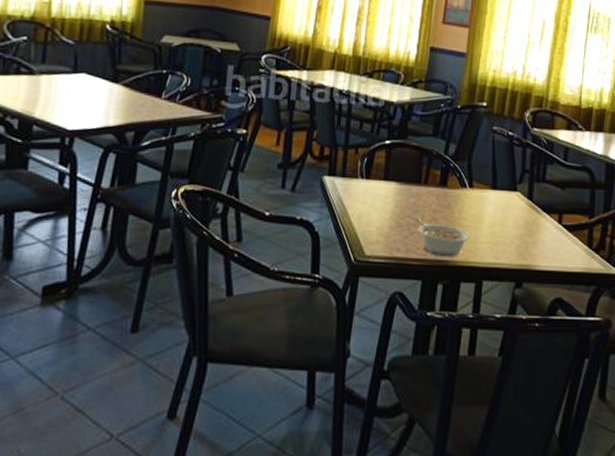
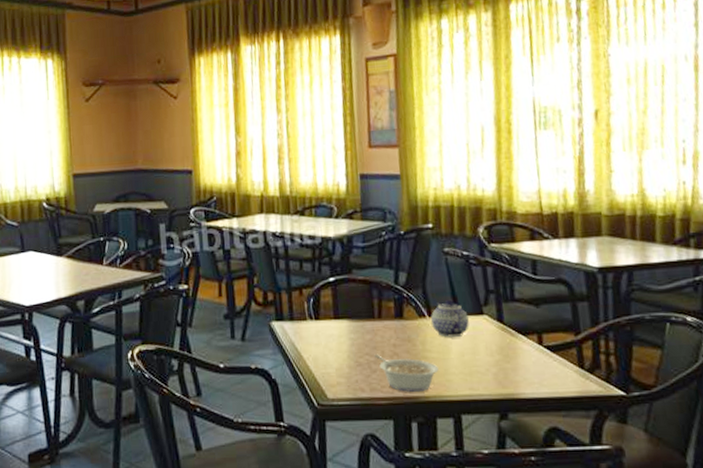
teapot: none [471,173,504,209] -> present [431,299,469,337]

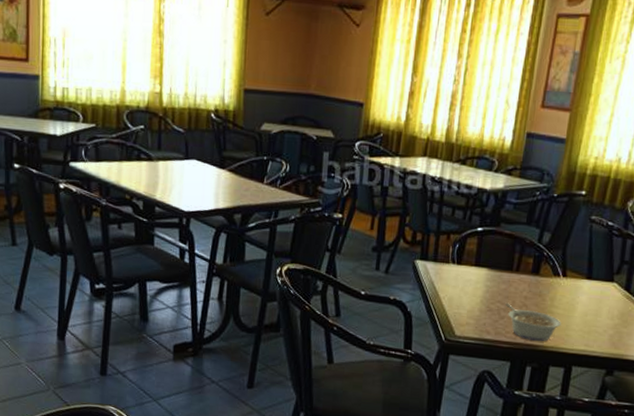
teapot: present [431,299,469,337] -> none [564,263,599,299]

